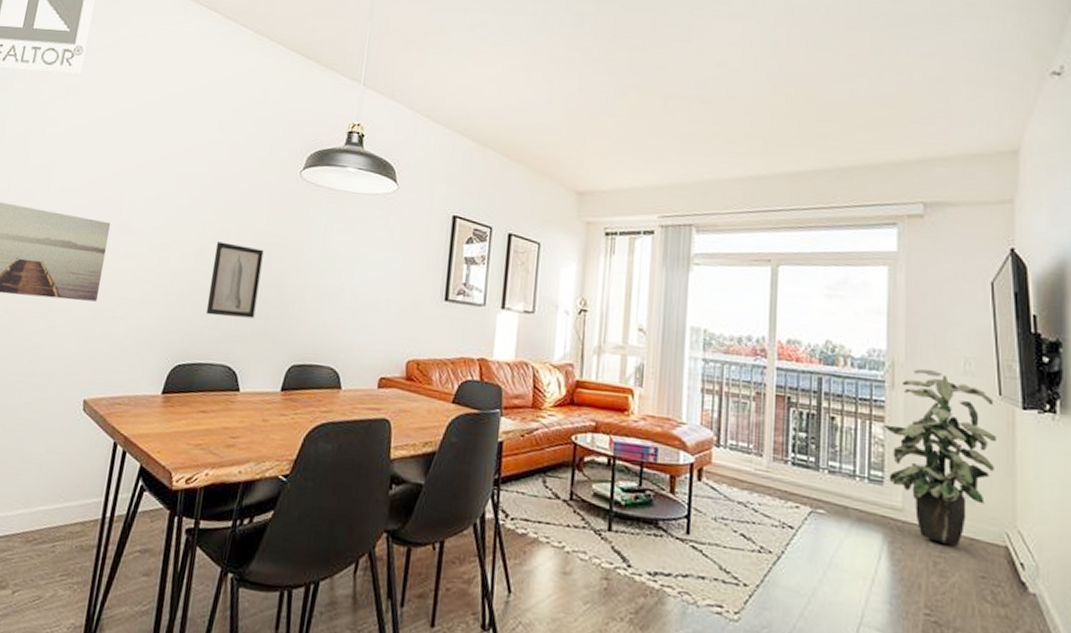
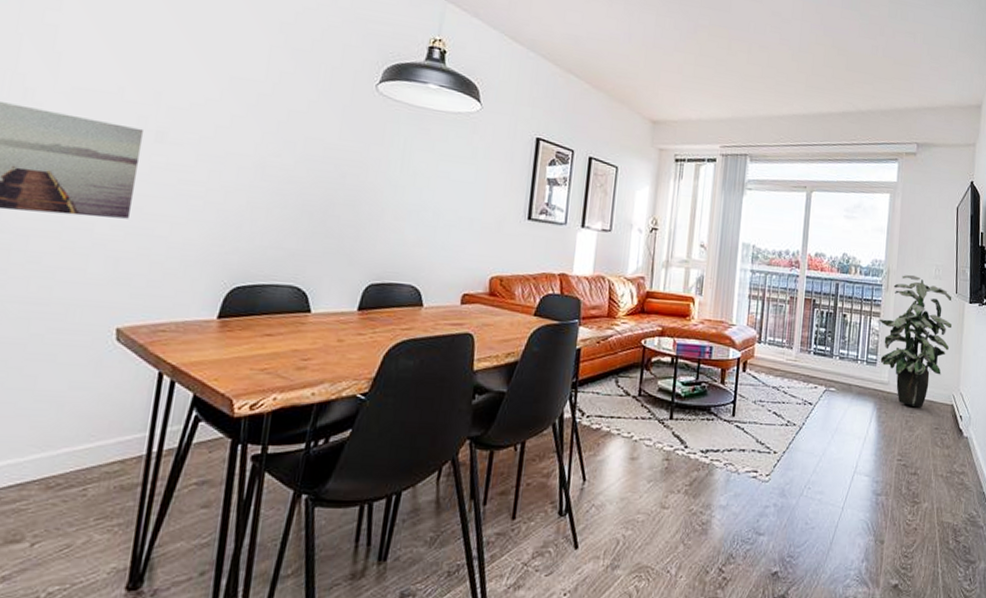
wall art: present [205,242,264,319] -> none [268,155,336,237]

